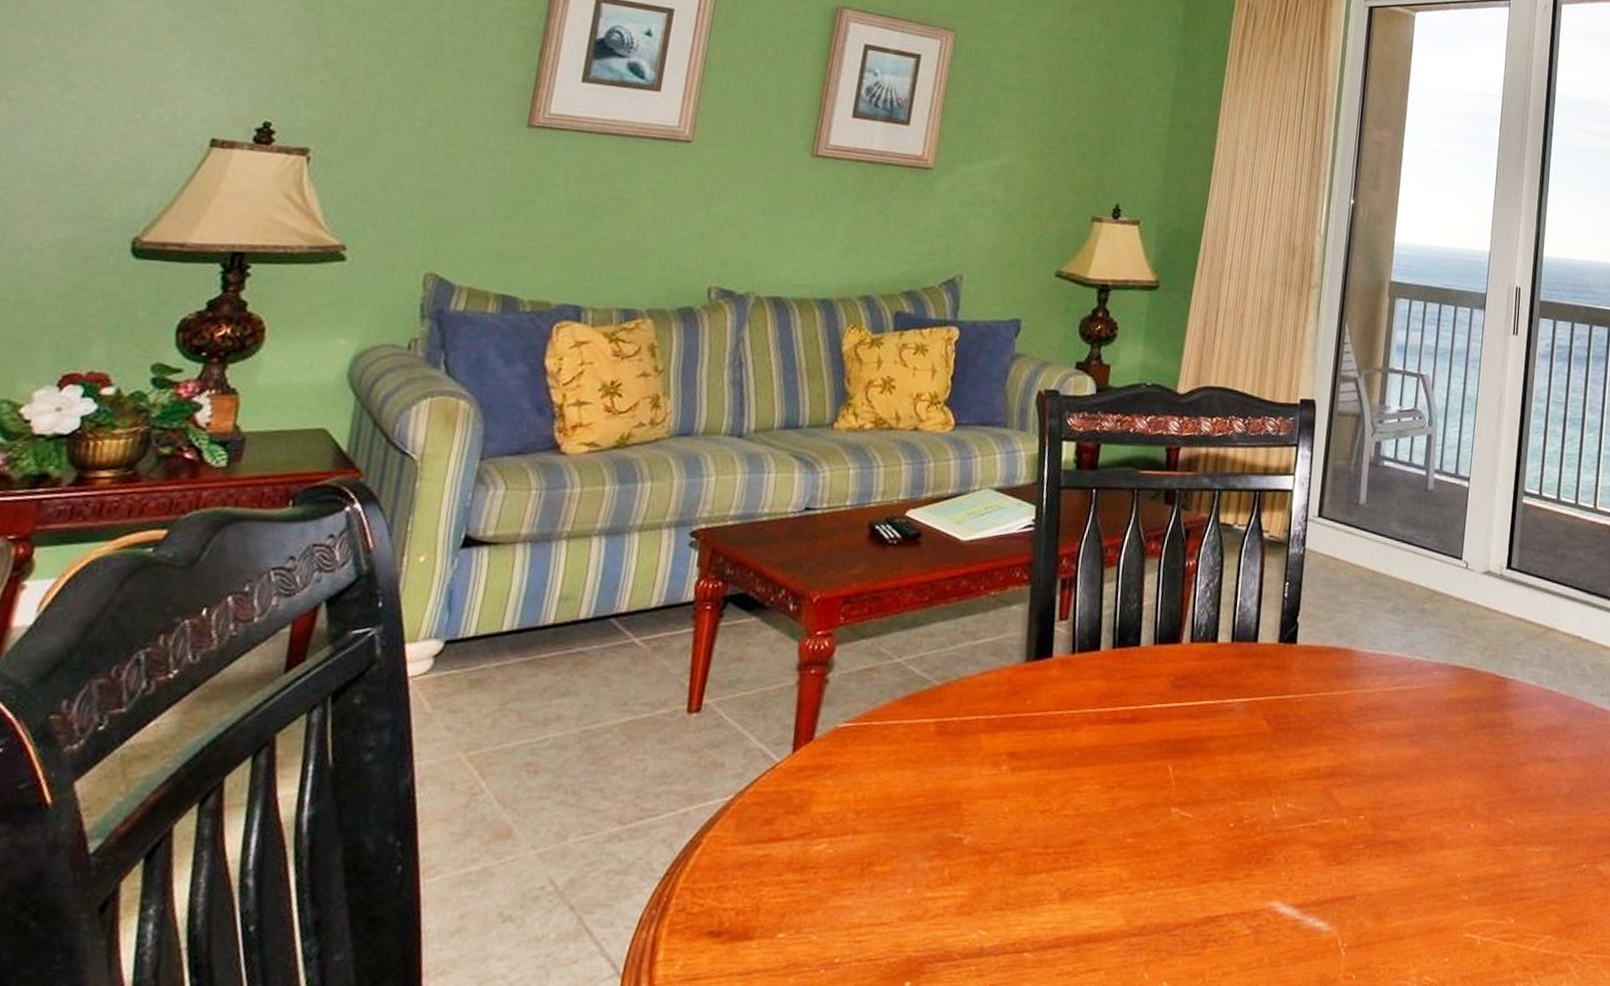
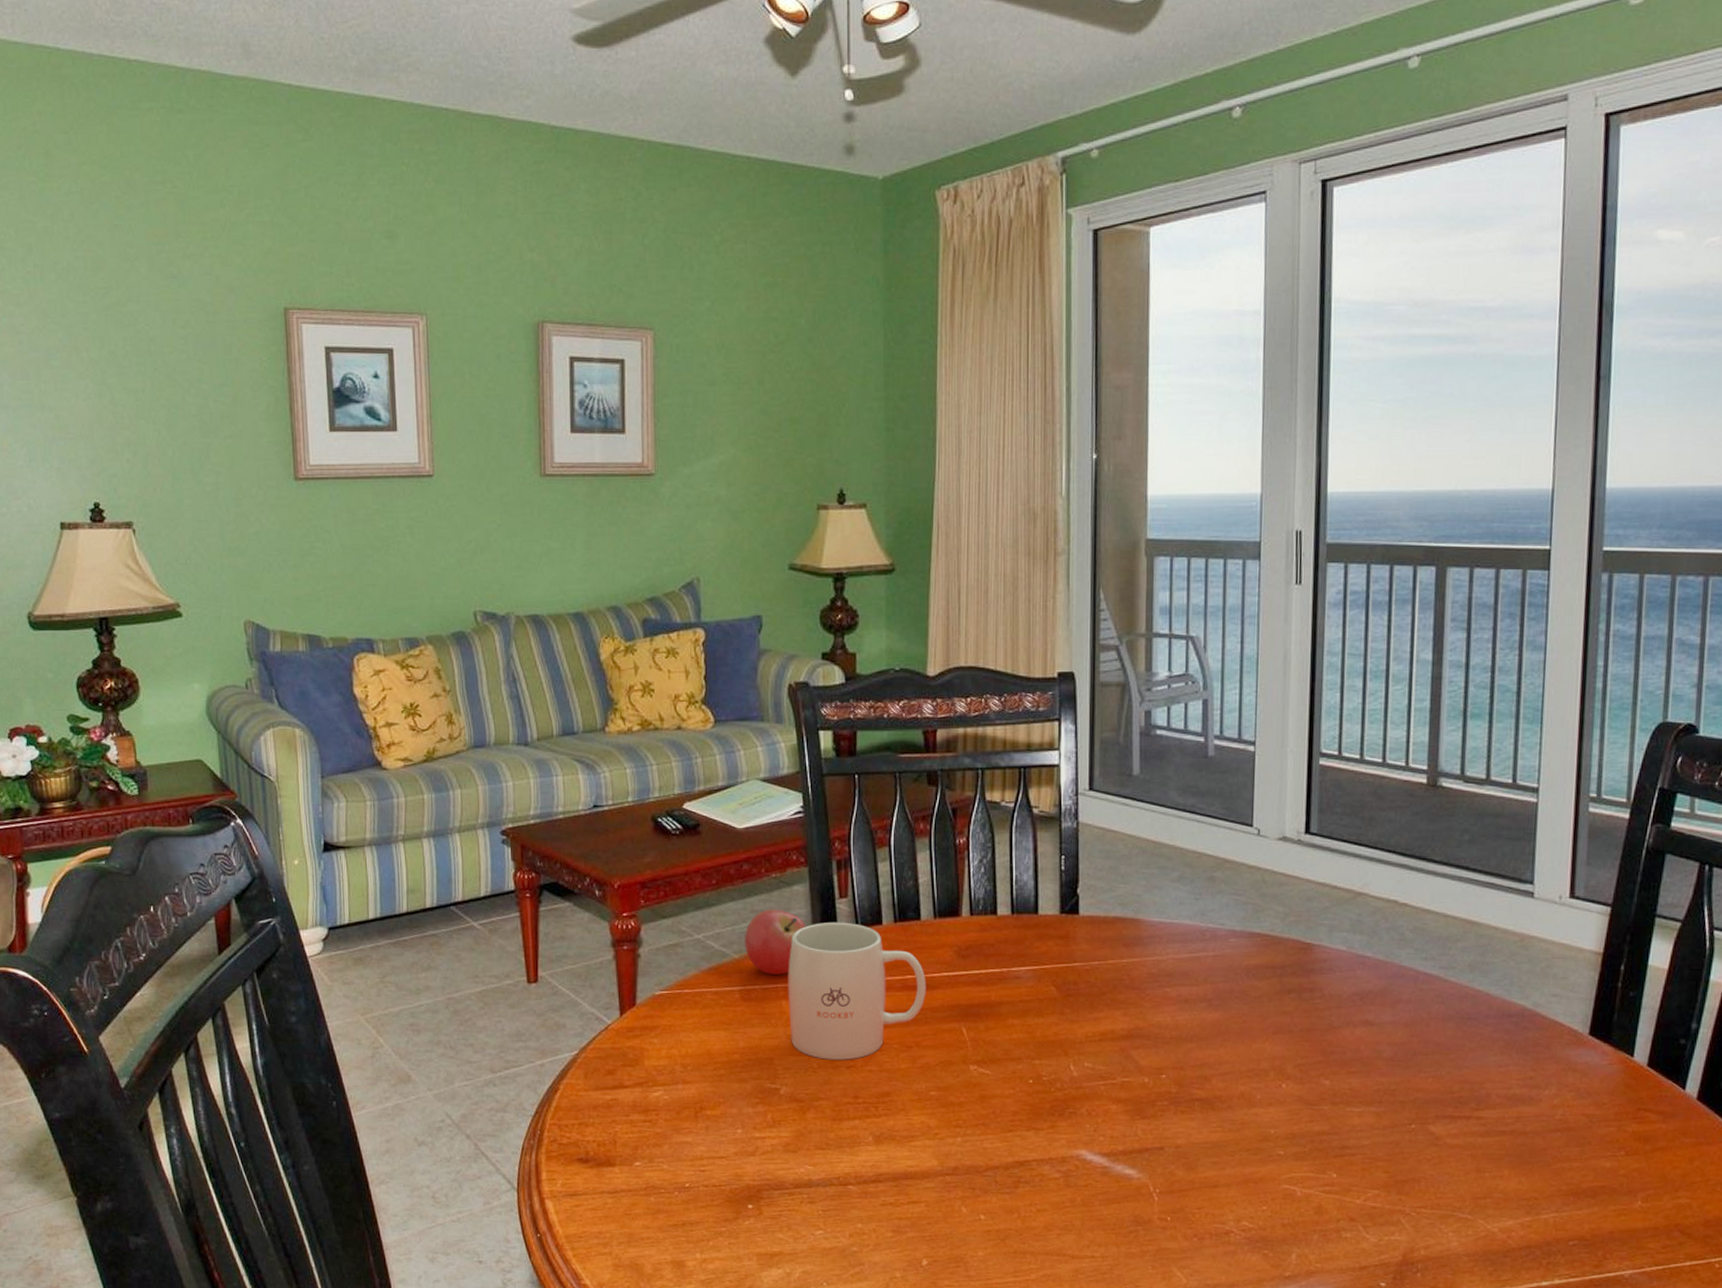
fruit: none [949,630,1020,706] -> present [744,909,806,976]
mug: none [984,646,1138,805] -> present [788,922,927,1061]

